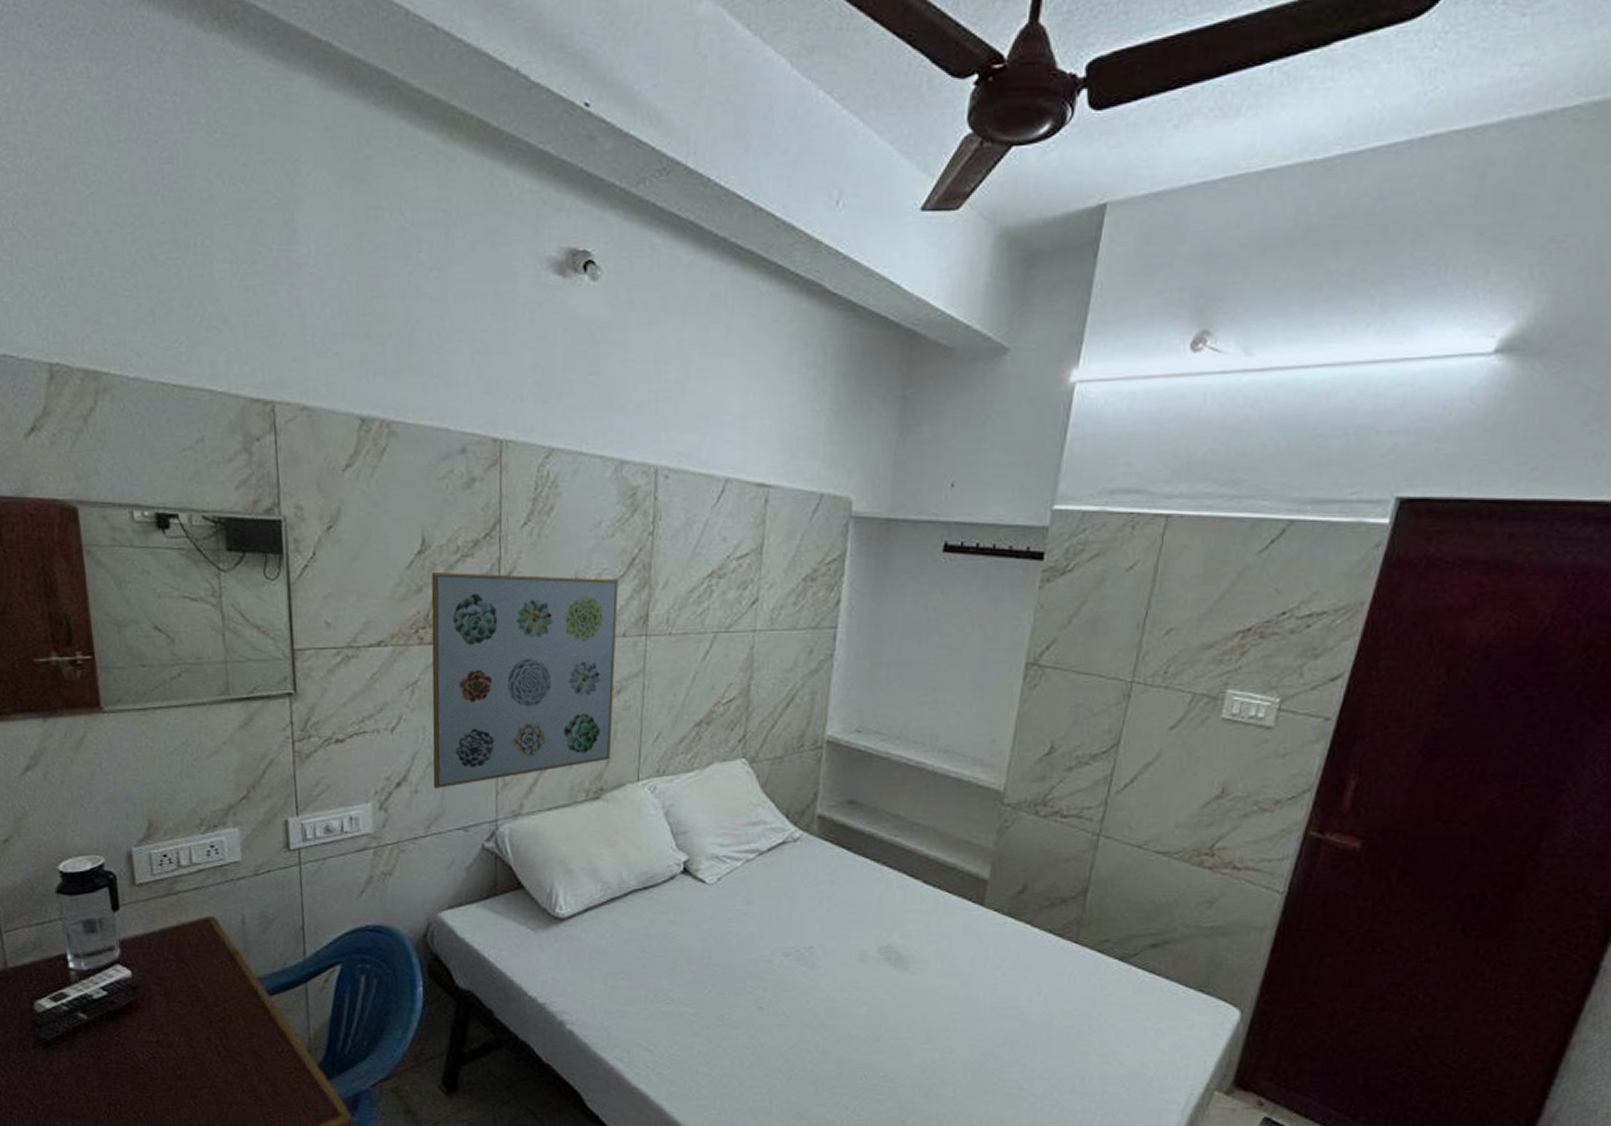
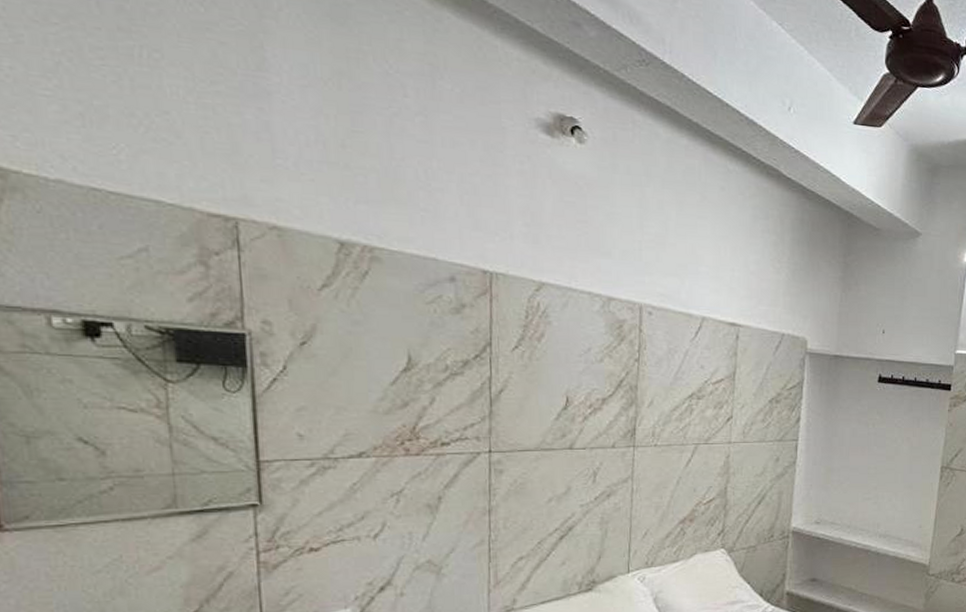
wall art: present [431,573,619,790] -> none [418,389,608,592]

